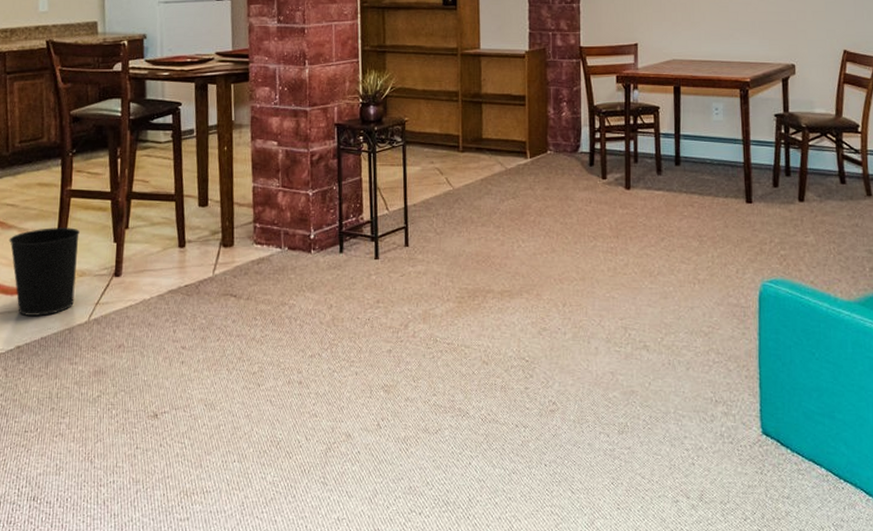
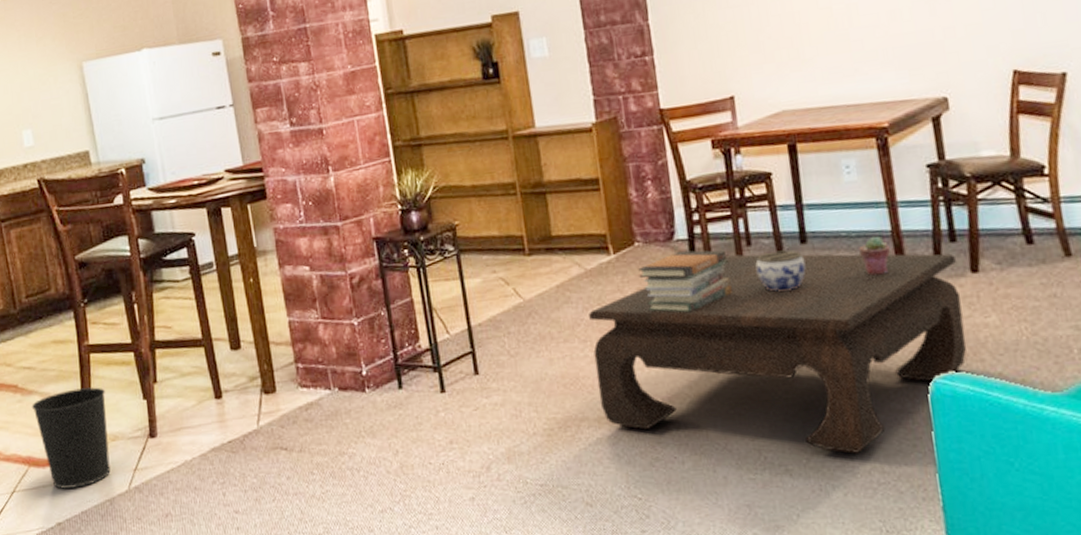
coffee table: none [504,168,790,336] -> present [589,253,967,453]
book stack: none [548,161,620,212] -> present [638,250,732,313]
jar: none [639,169,677,201] -> present [755,250,806,292]
potted succulent: none [719,165,741,196] -> present [859,236,890,276]

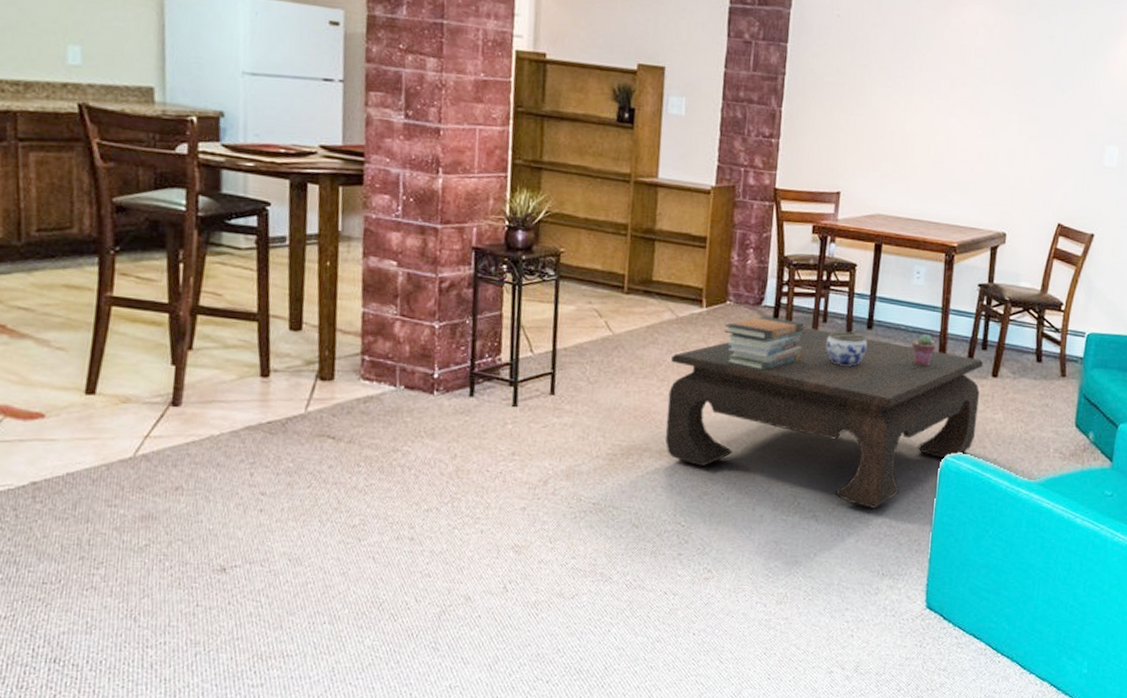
wastebasket: present [31,387,111,489] -> none [20,340,124,447]

